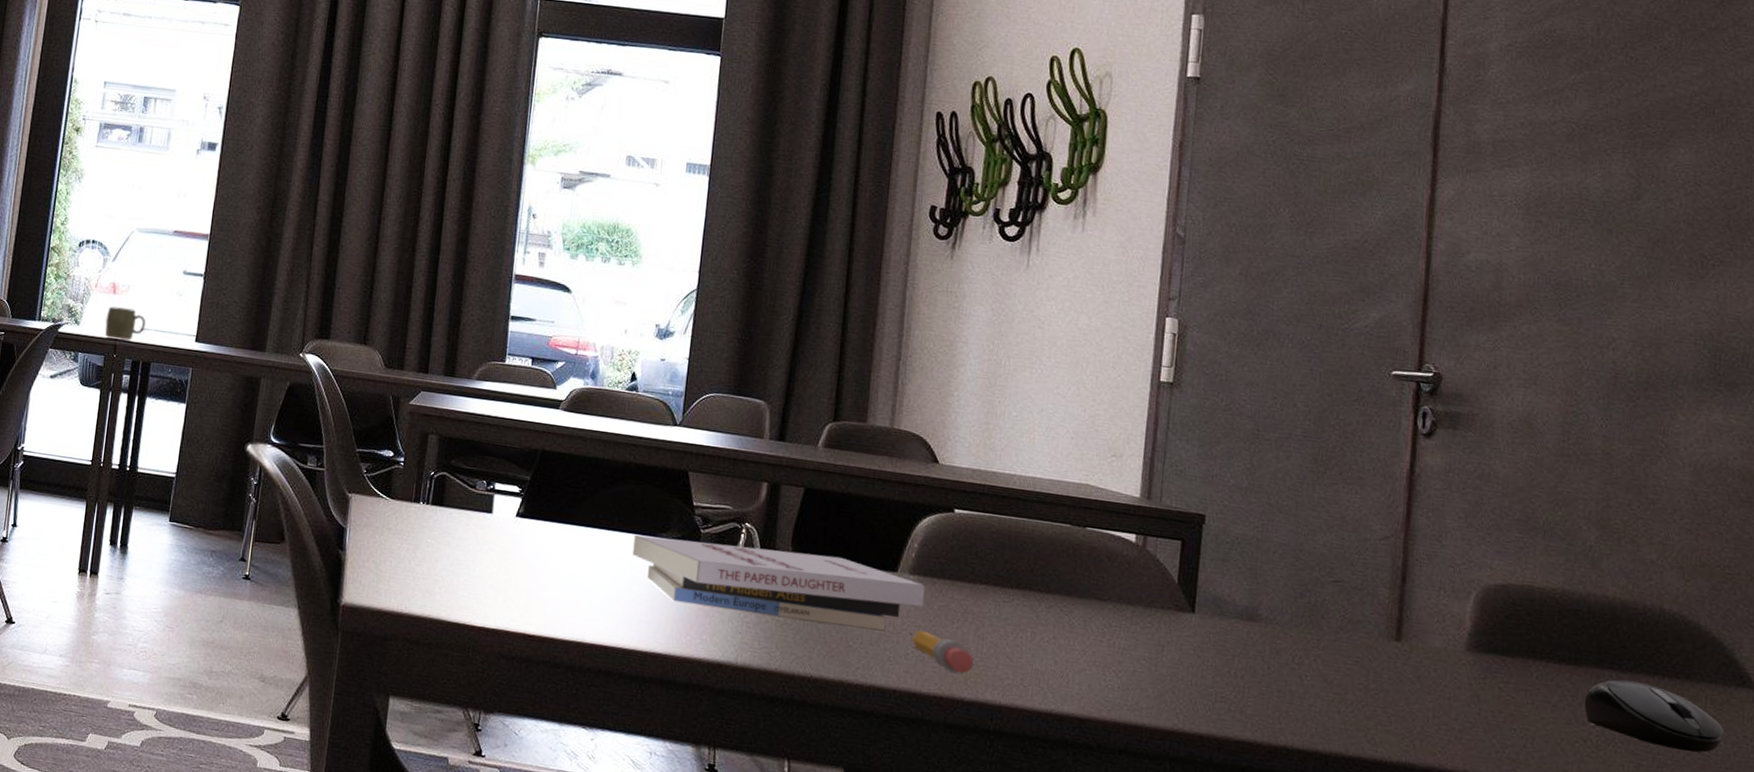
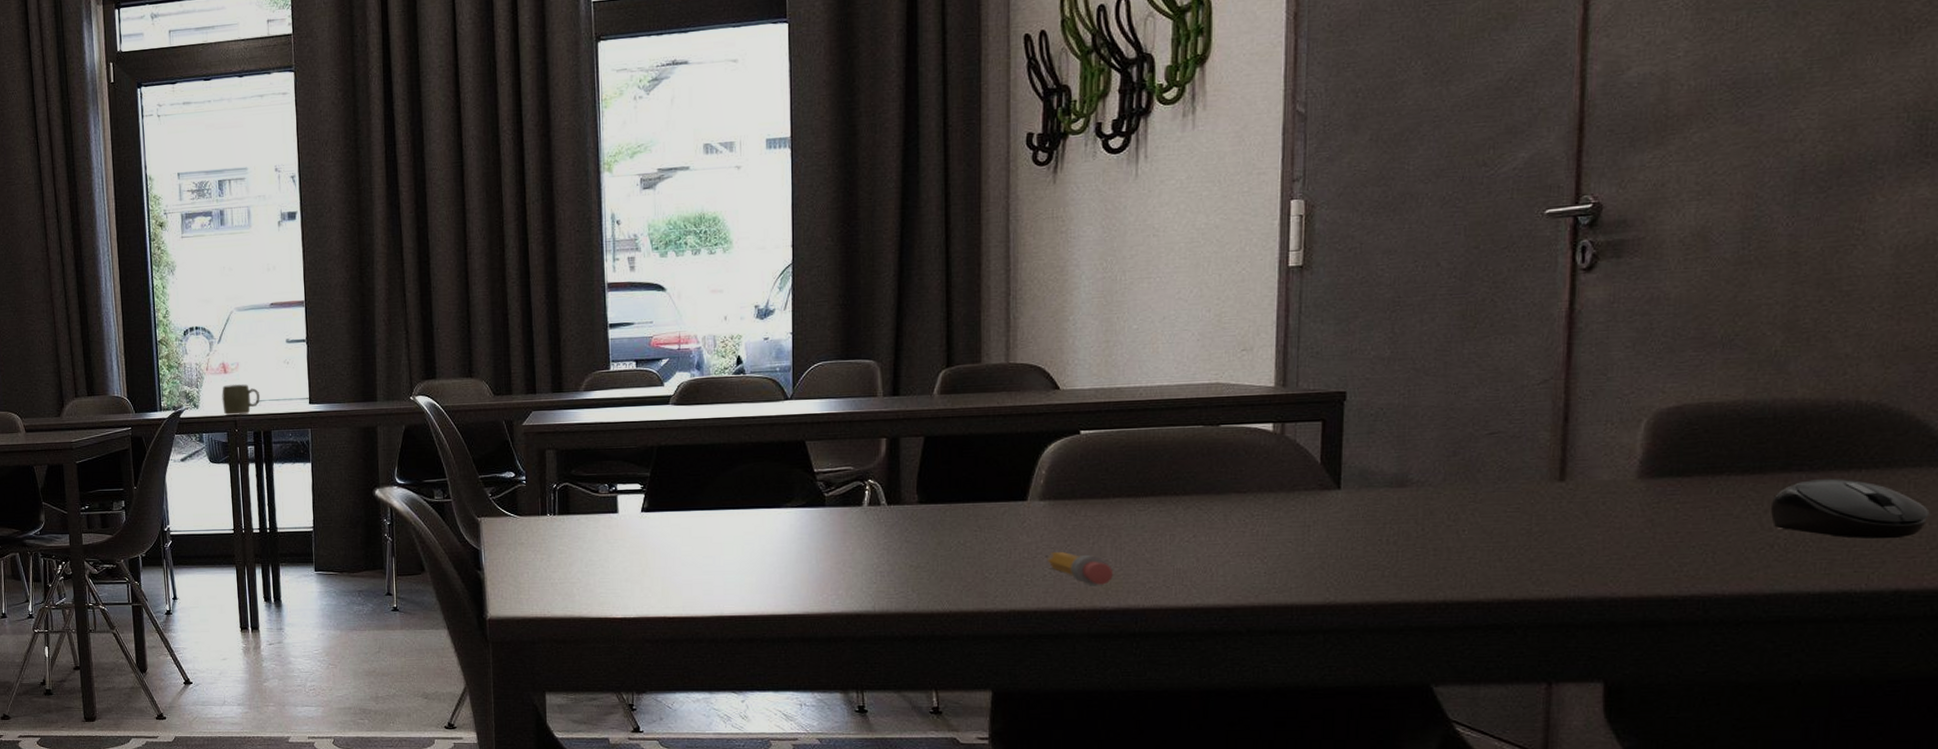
books: present [632,534,925,632] -> none [759,496,1057,565]

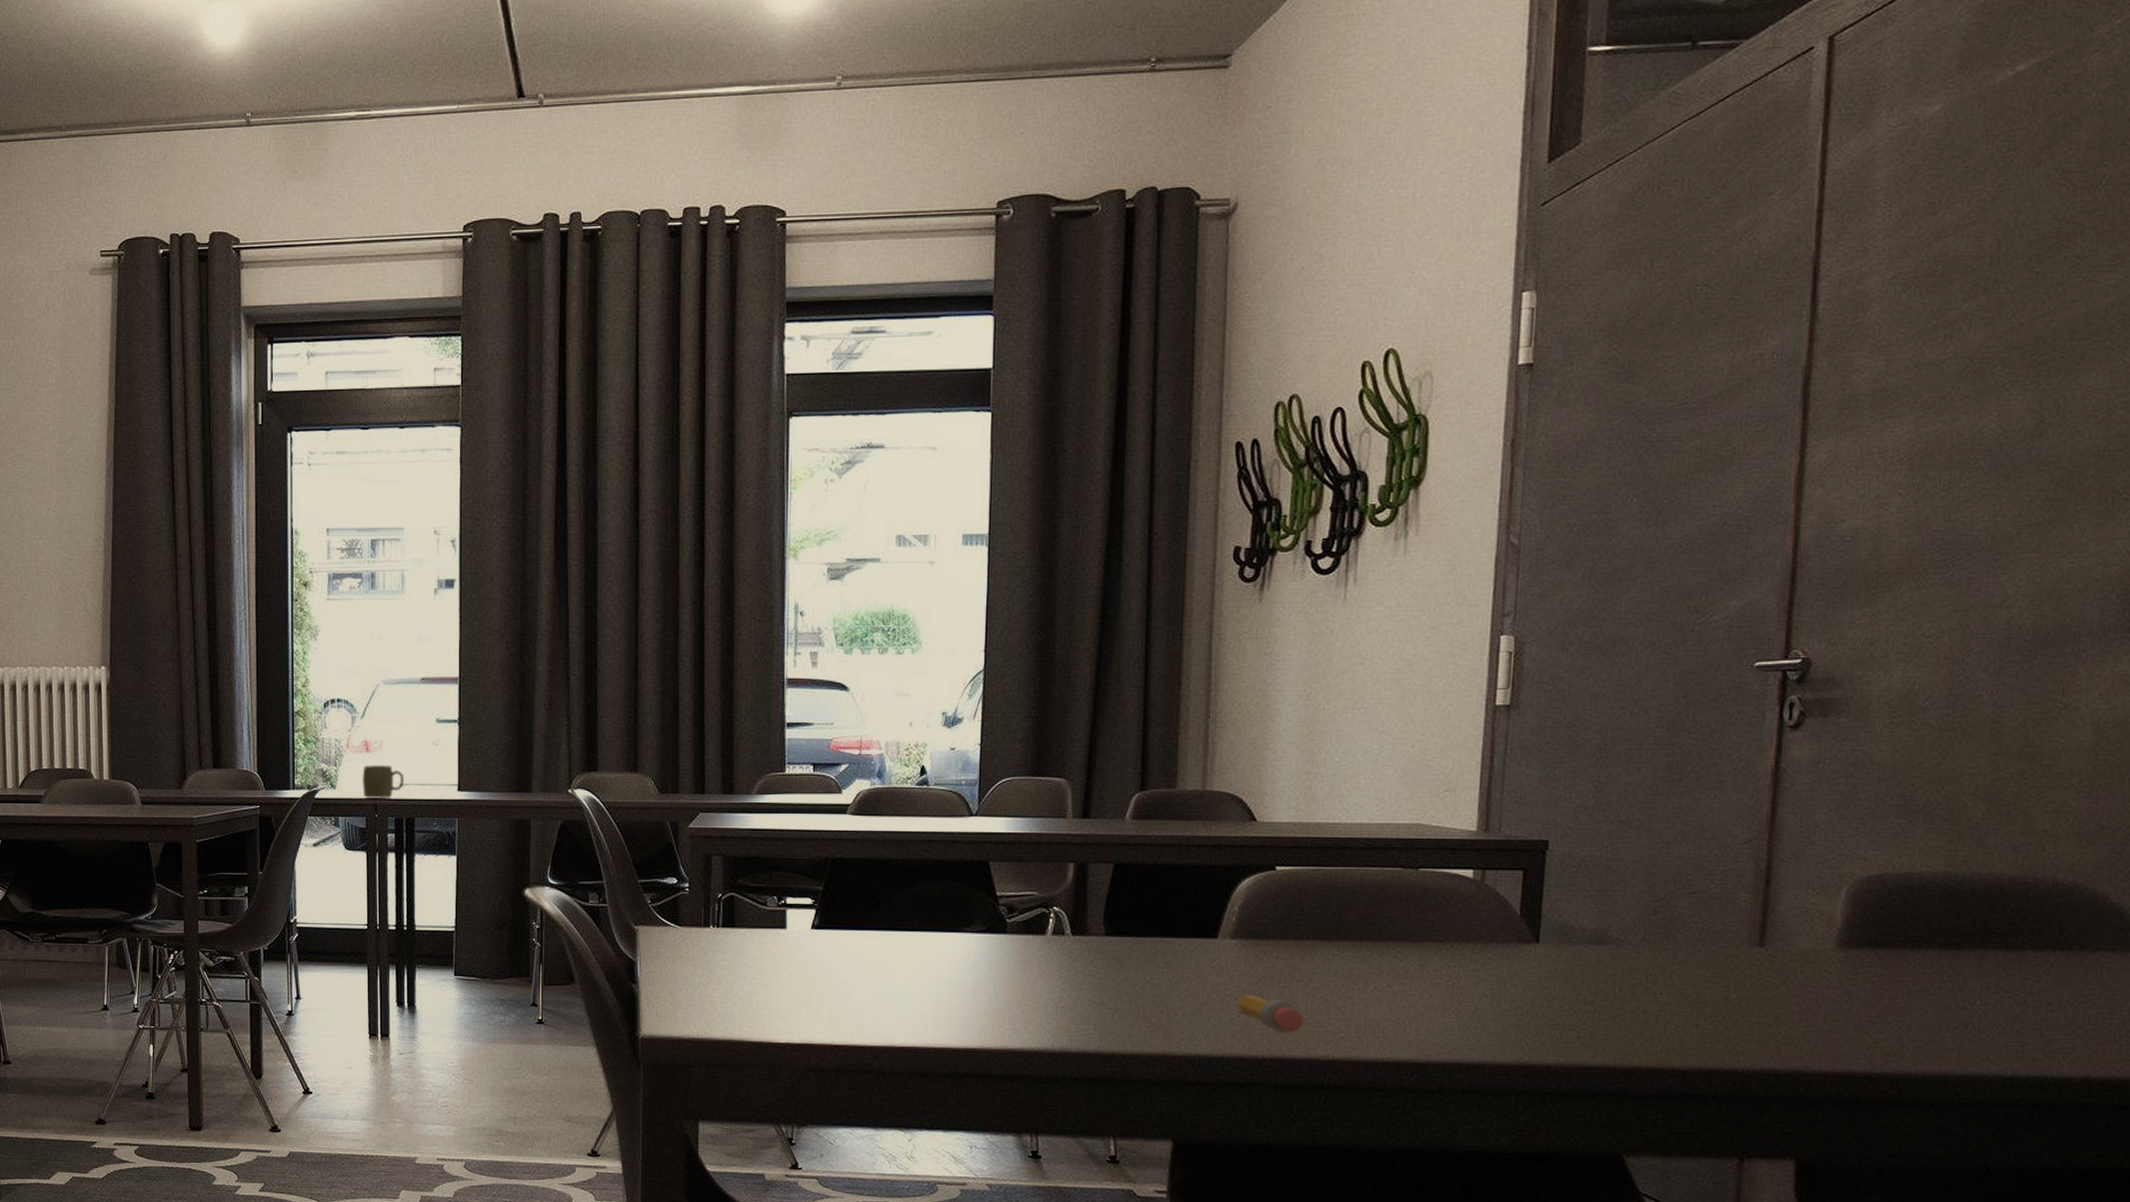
computer mouse: present [1770,478,1930,539] -> none [1965,957,2121,1024]

